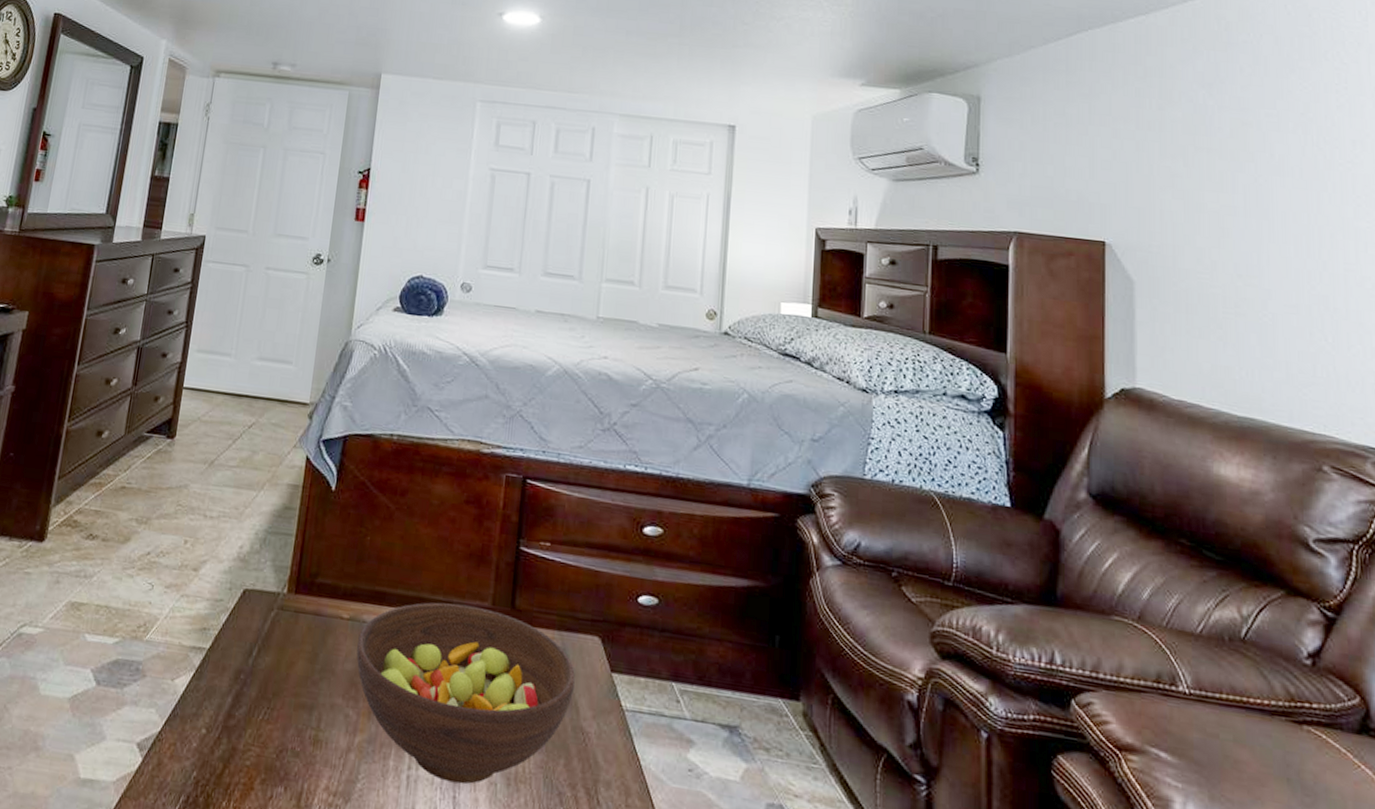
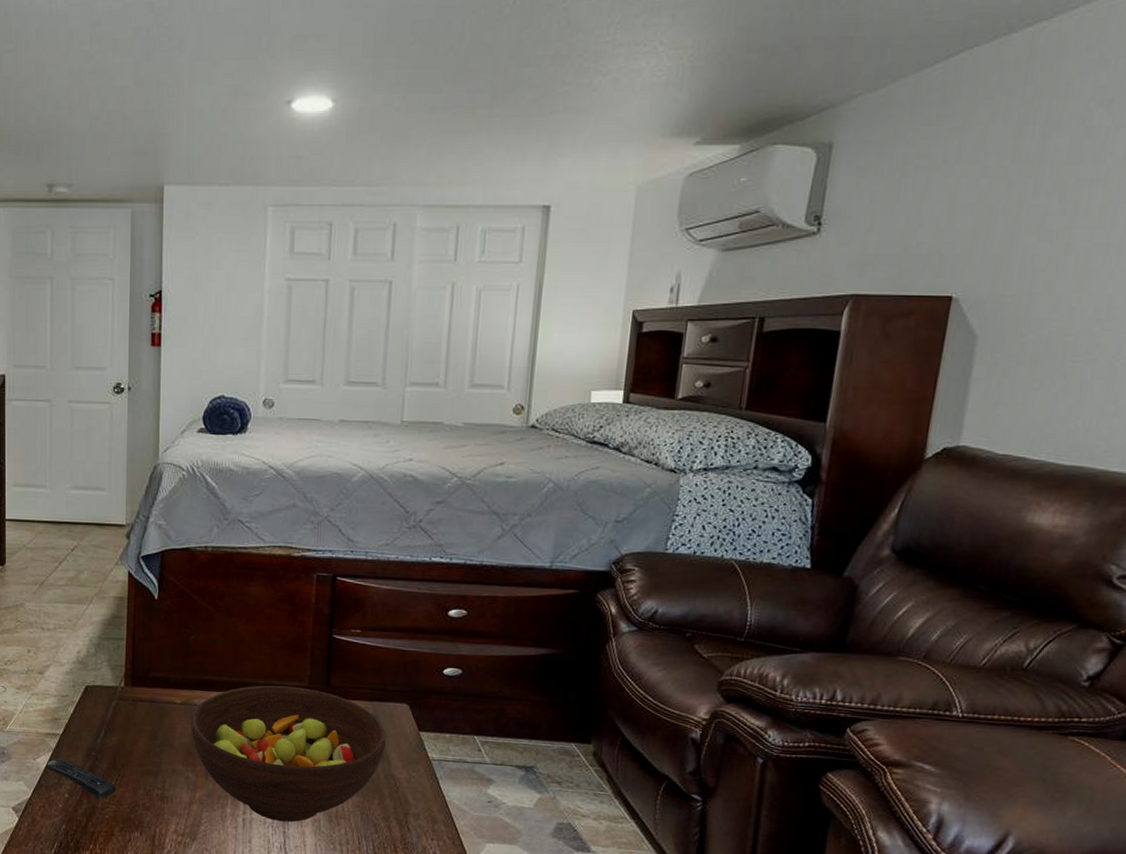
remote control: none [185,681,264,740] -> present [47,759,117,800]

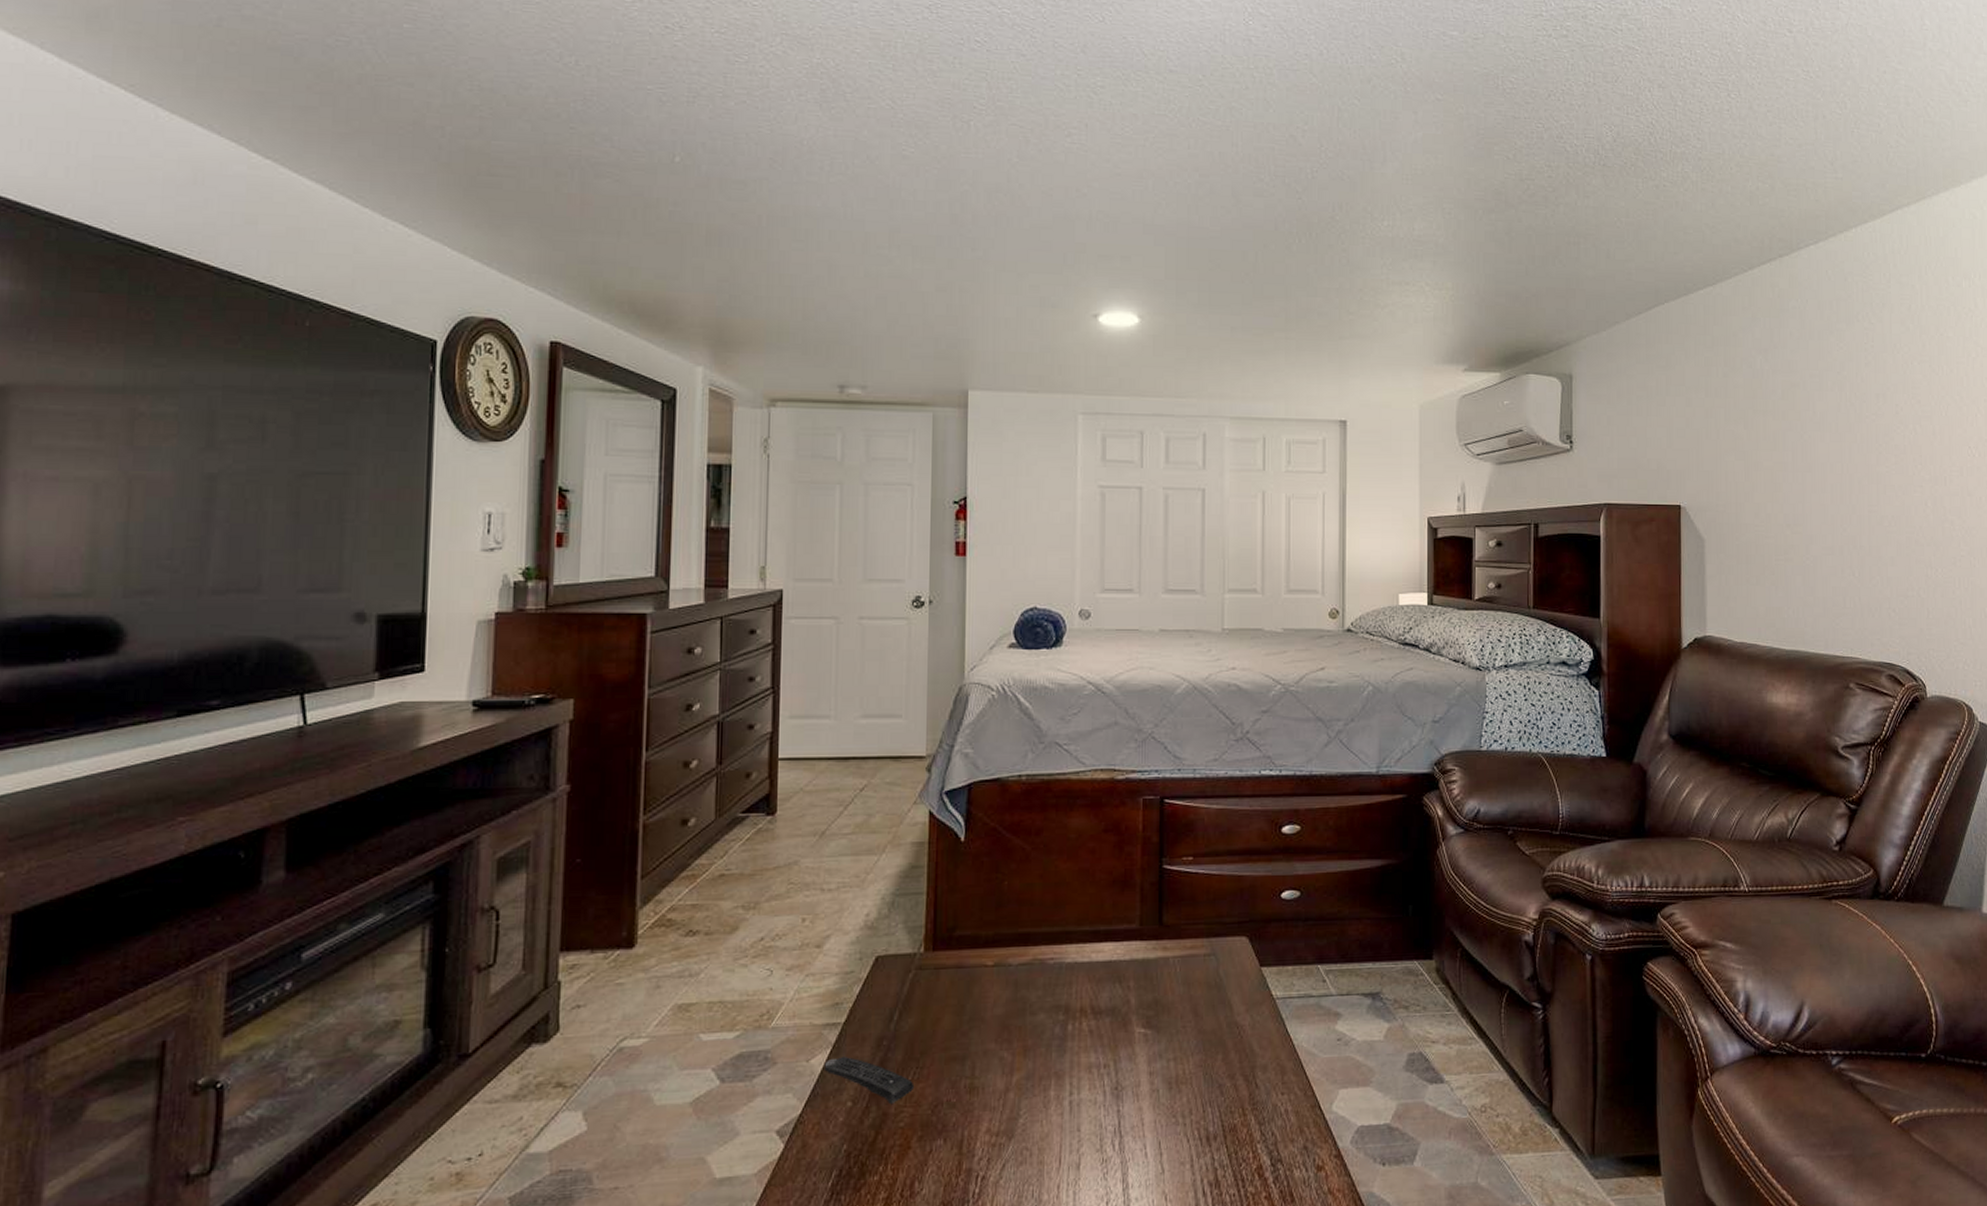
fruit bowl: present [191,685,386,823] -> none [1005,930,1226,1099]

